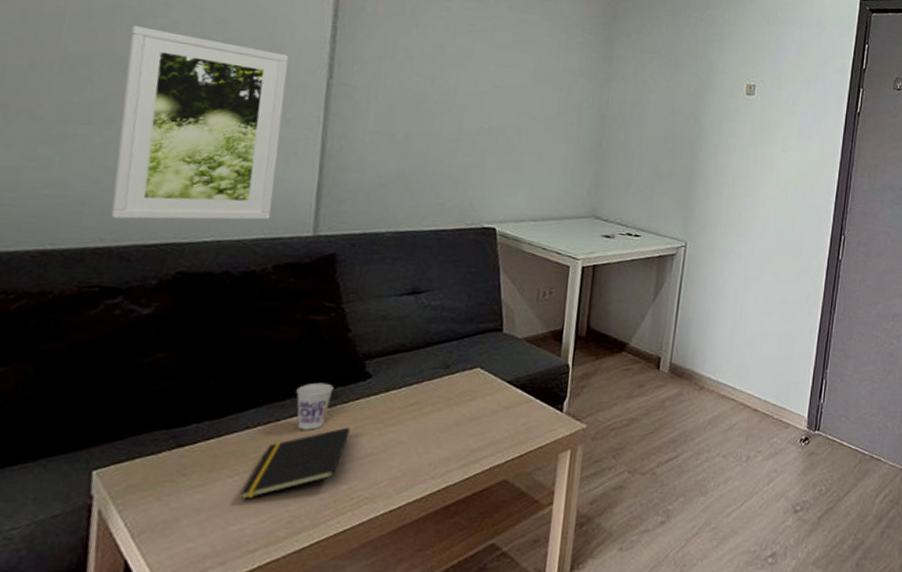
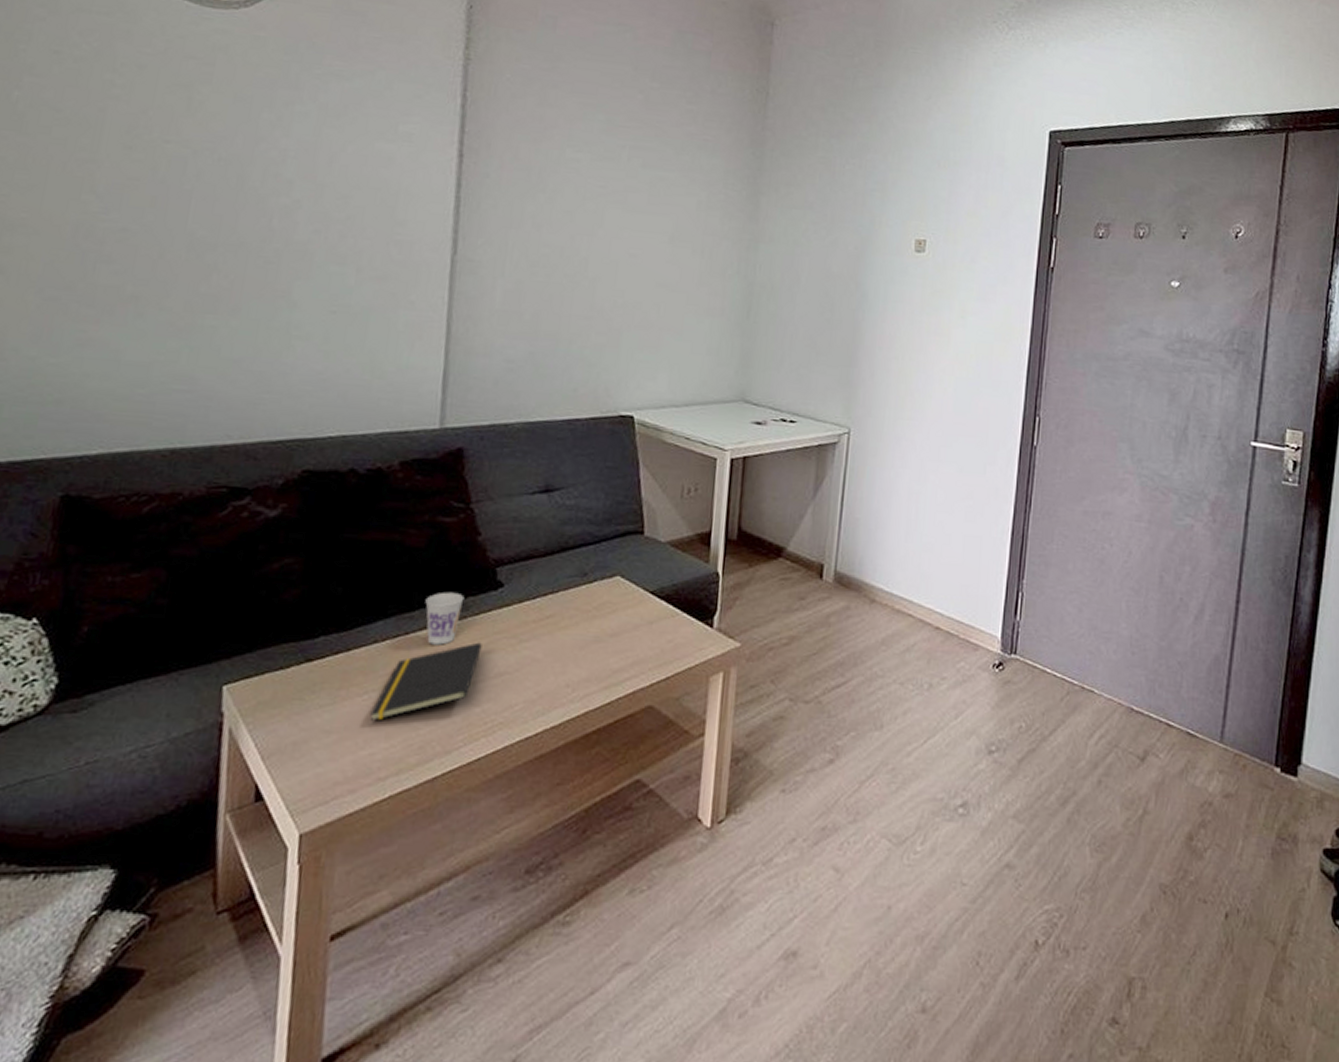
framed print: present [110,25,289,220] -> none [237,207,412,415]

